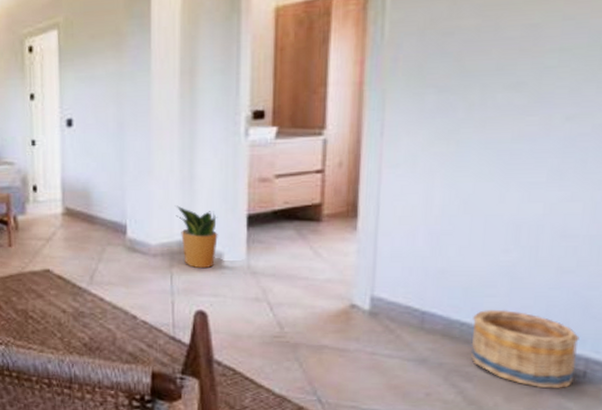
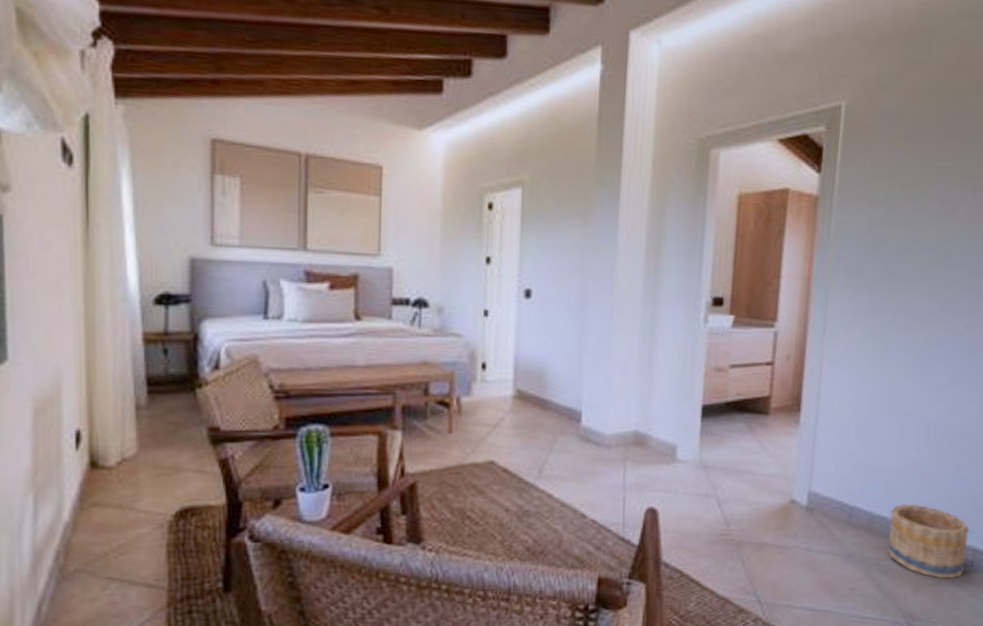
potted plant: present [174,205,218,269] -> none [632,392,674,462]

